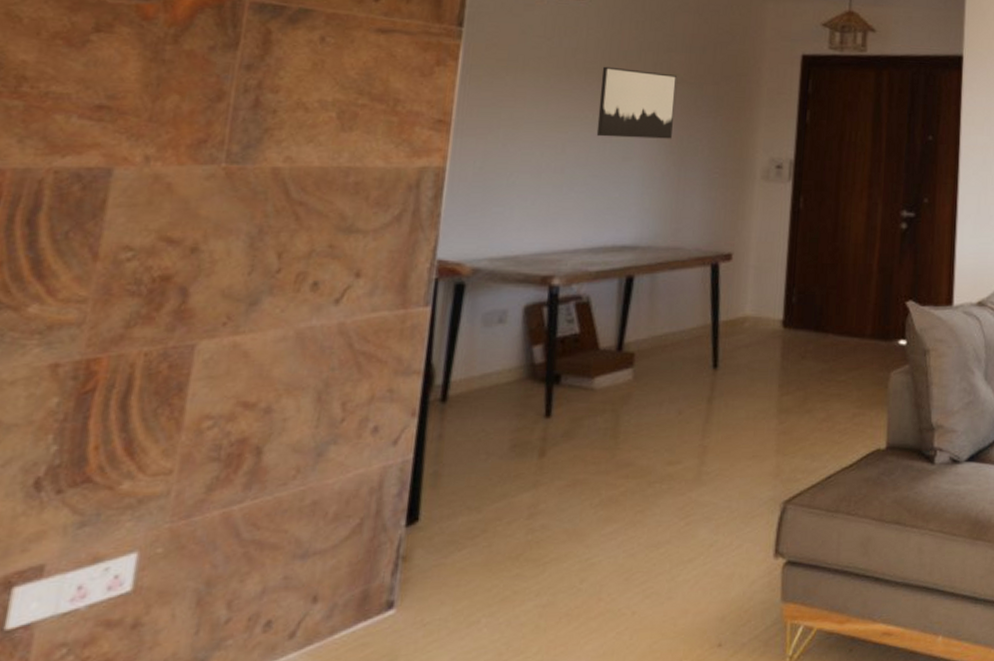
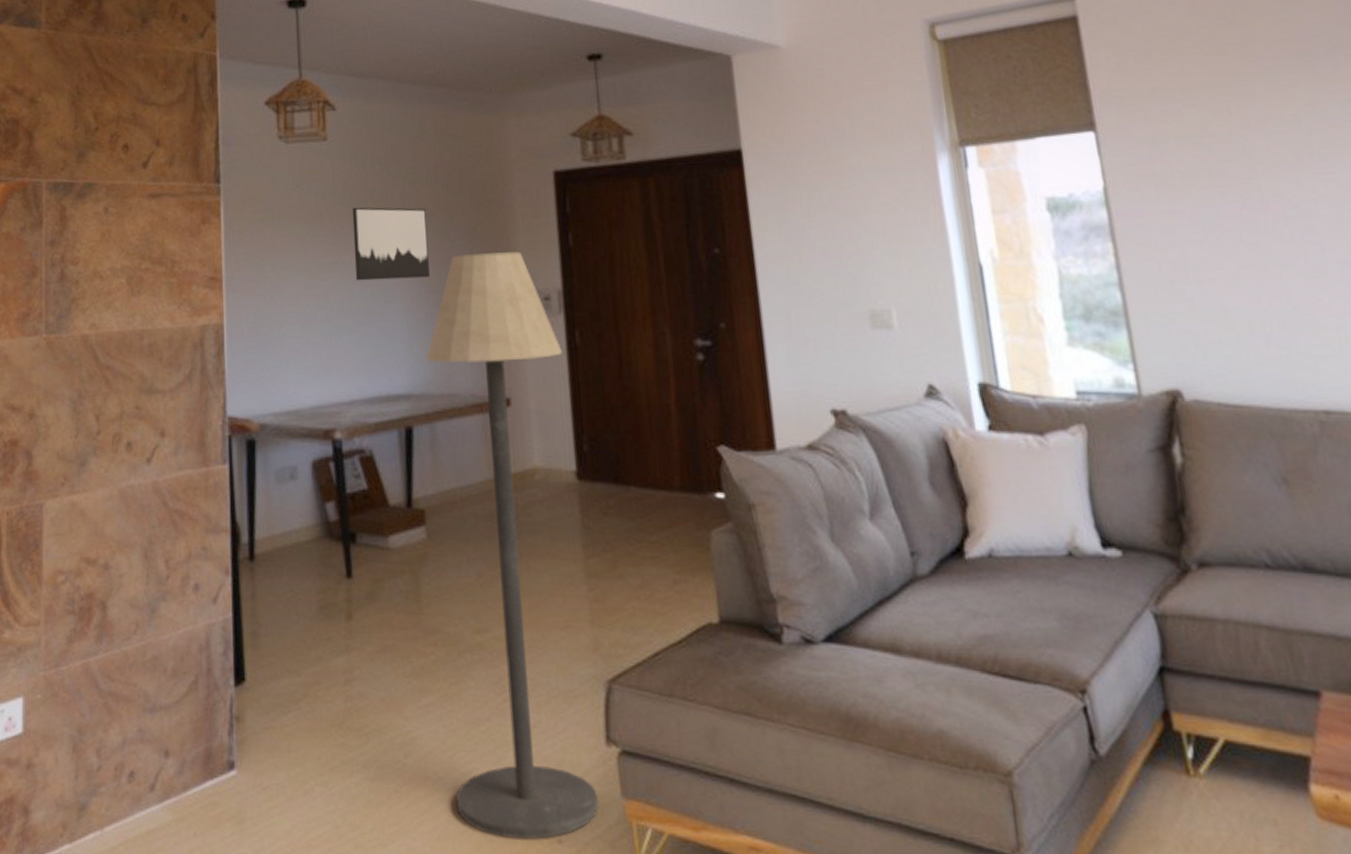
floor lamp: none [626,121,787,647] -> present [426,251,599,840]

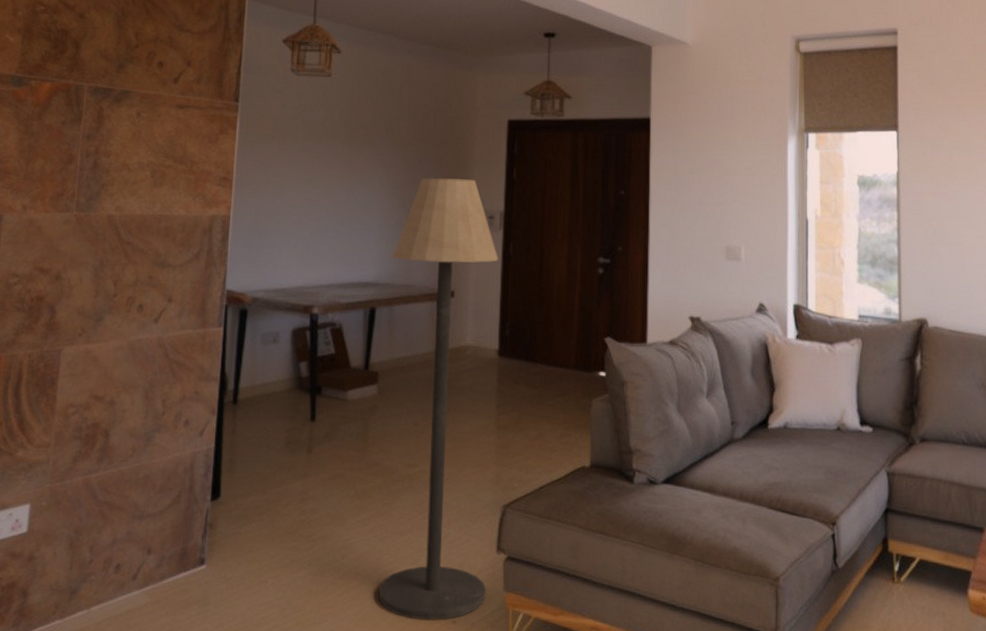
wall art: present [352,207,430,281] -> none [342,132,405,193]

